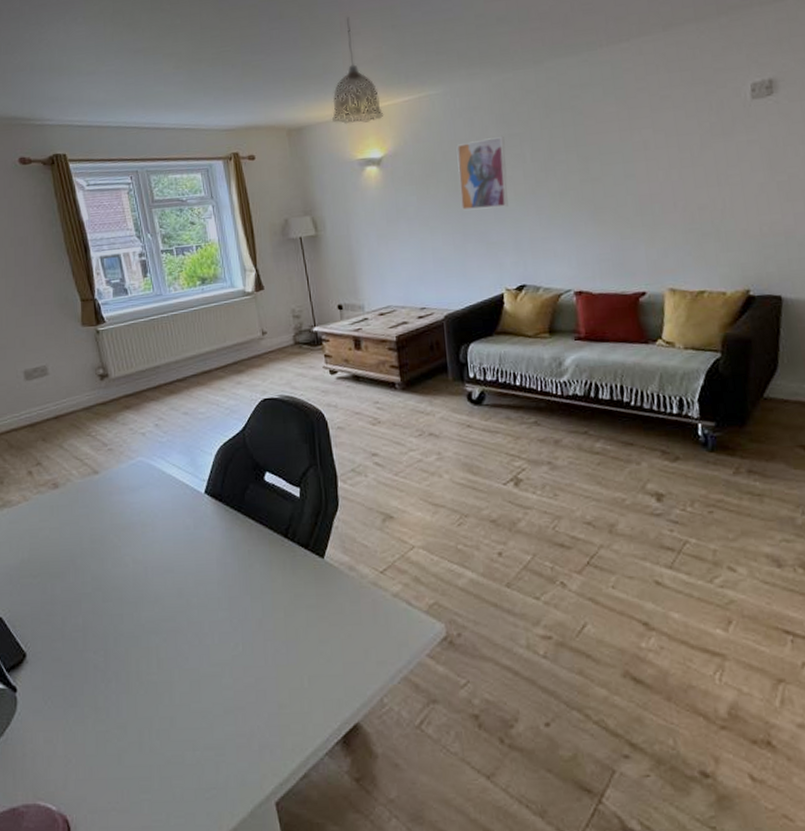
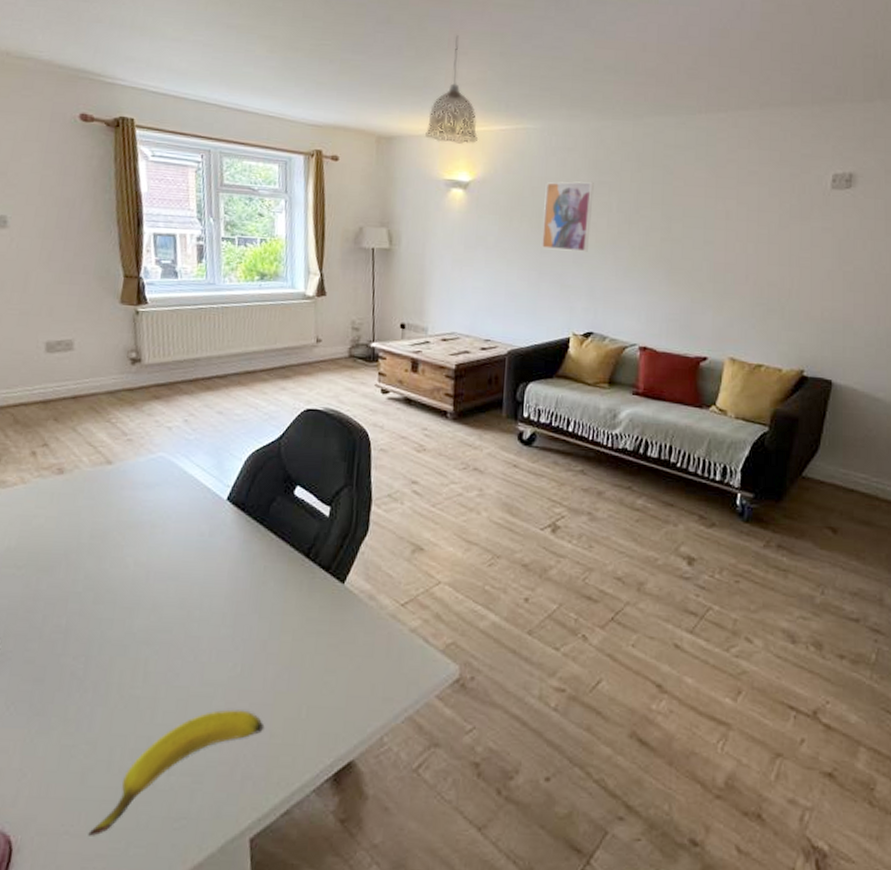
banana: none [132,685,271,811] -> present [88,709,263,836]

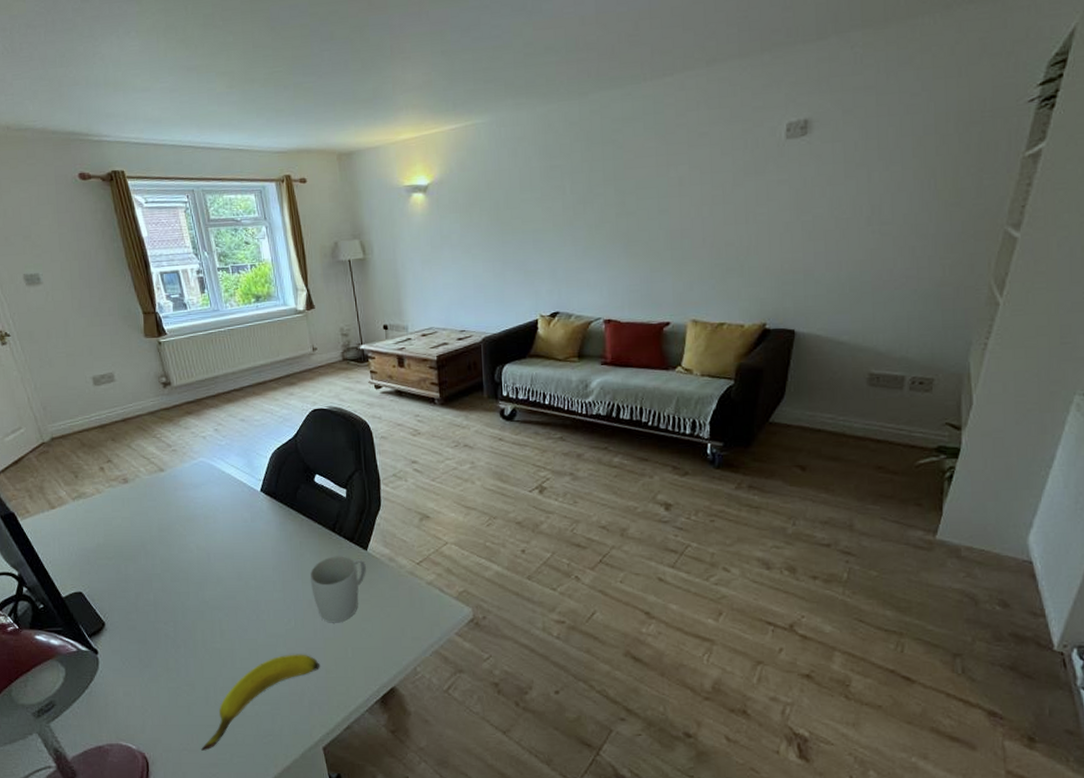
mug: none [269,587,340,673] -> present [309,556,366,623]
pendant lamp: present [425,35,479,144] -> none [381,40,432,151]
wall art: present [540,181,594,252] -> none [500,167,547,240]

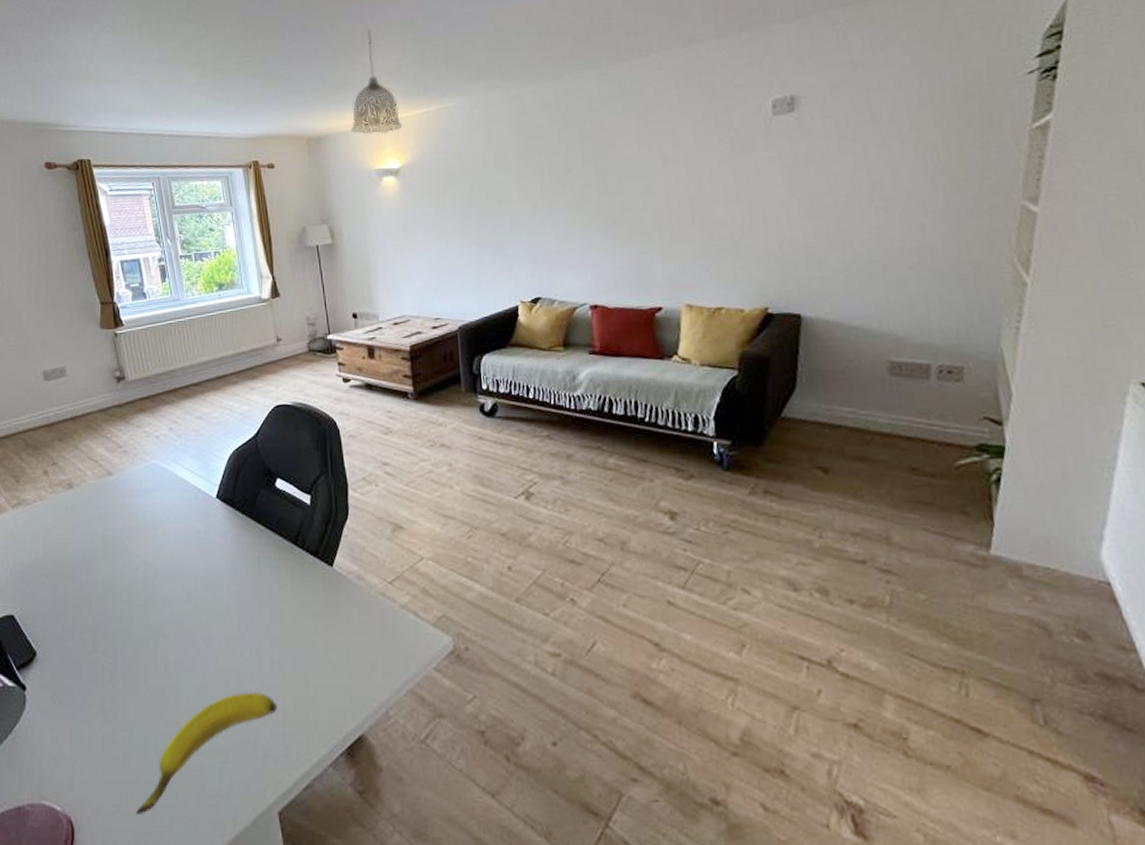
mug: present [309,556,366,623] -> none [268,573,331,654]
pendant lamp: none [381,40,432,151] -> present [352,29,403,135]

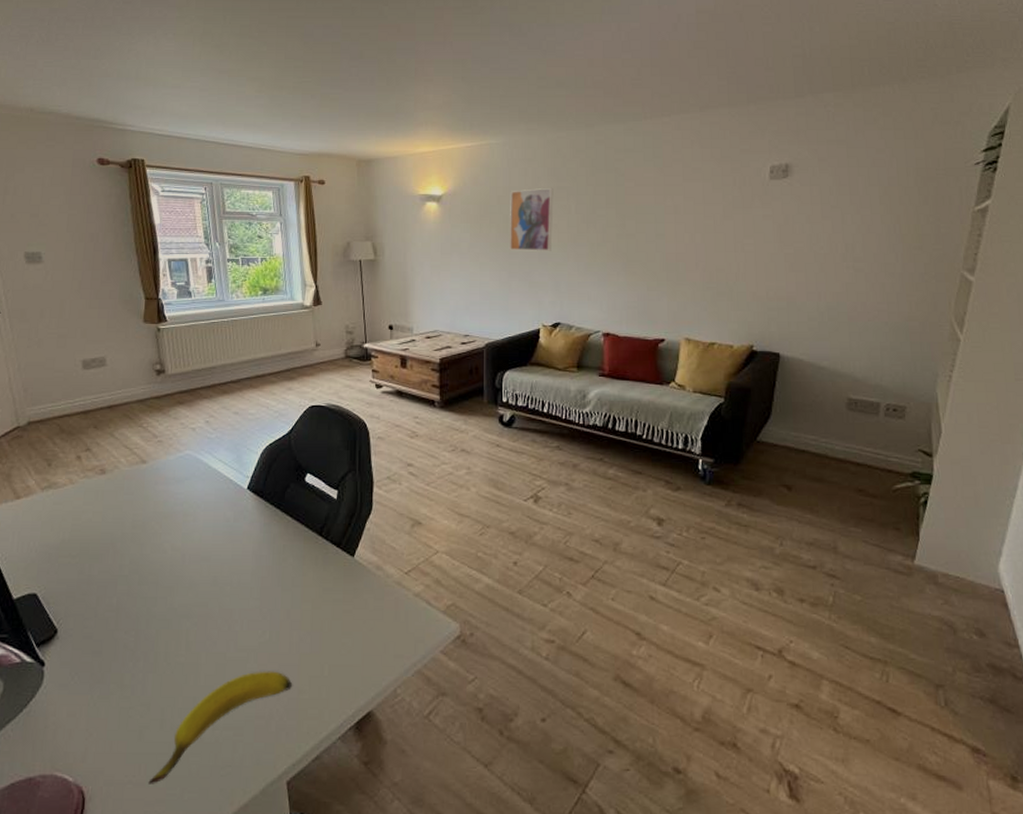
pendant lamp: present [352,29,403,135] -> none [400,64,448,162]
wall art: none [474,148,525,223] -> present [509,187,553,251]

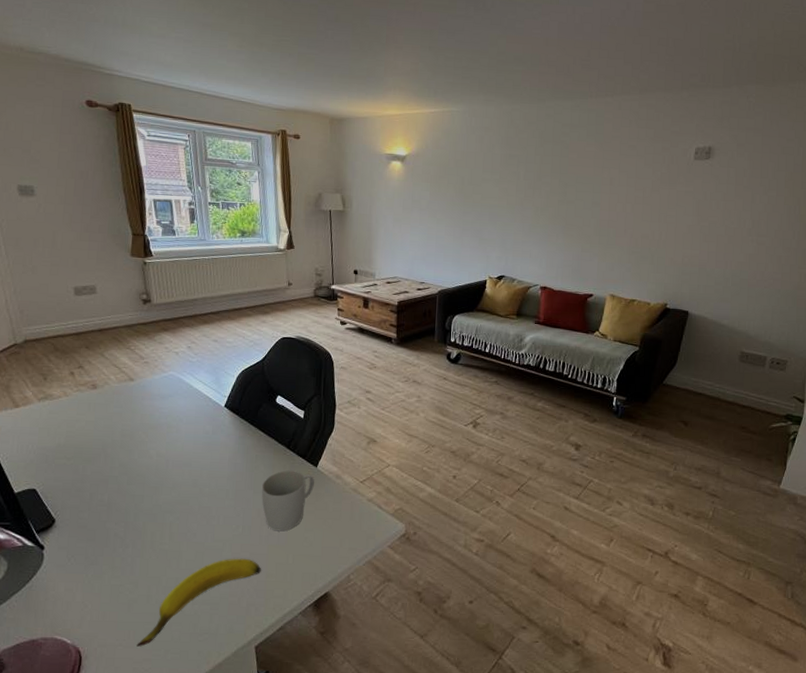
mug: none [290,562,351,637] -> present [261,470,314,532]
wall art: present [509,187,553,251] -> none [463,154,506,212]

